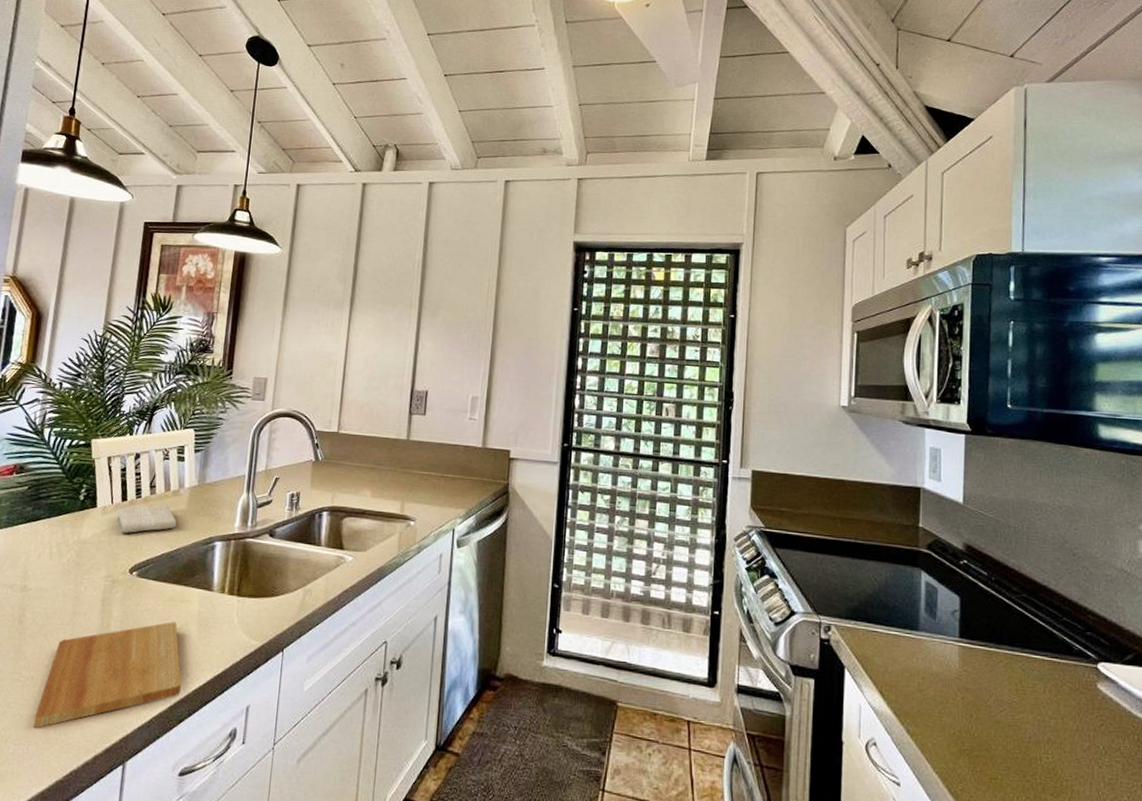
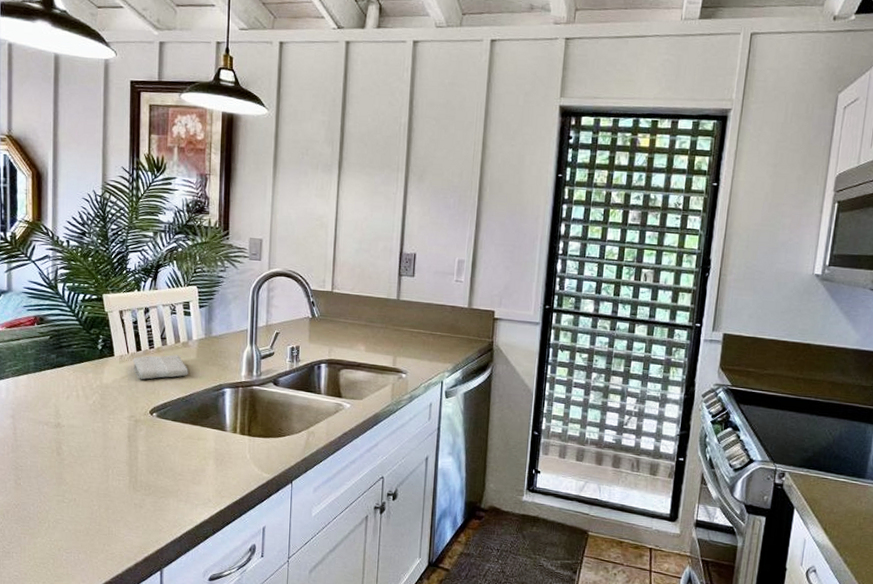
cutting board: present [33,621,182,728] -> none [81,456,204,540]

